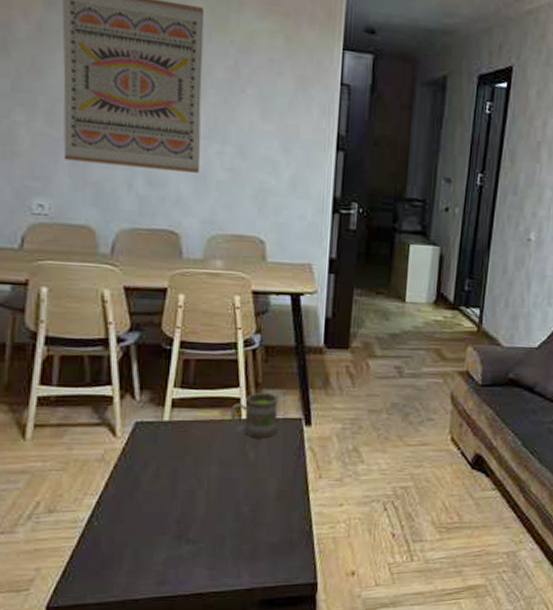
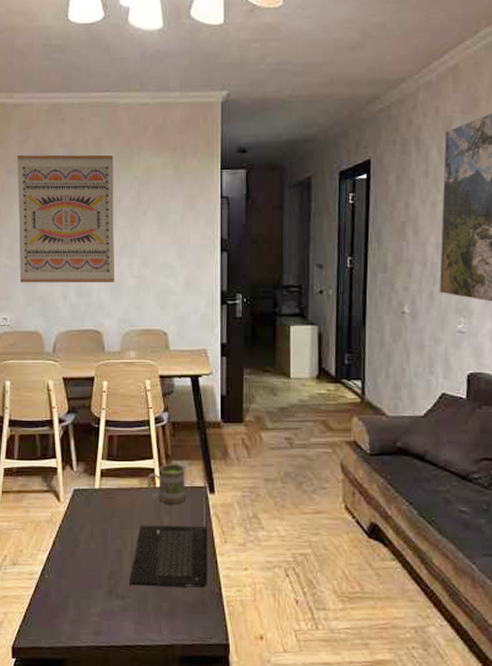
laptop: none [204,397,303,528] -> present [130,467,208,588]

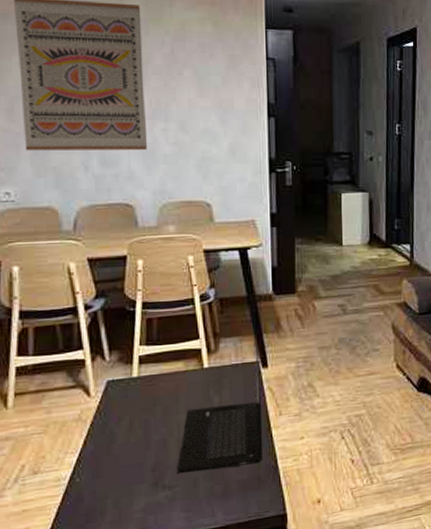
mug: present [147,463,185,504] -> none [193,340,236,384]

